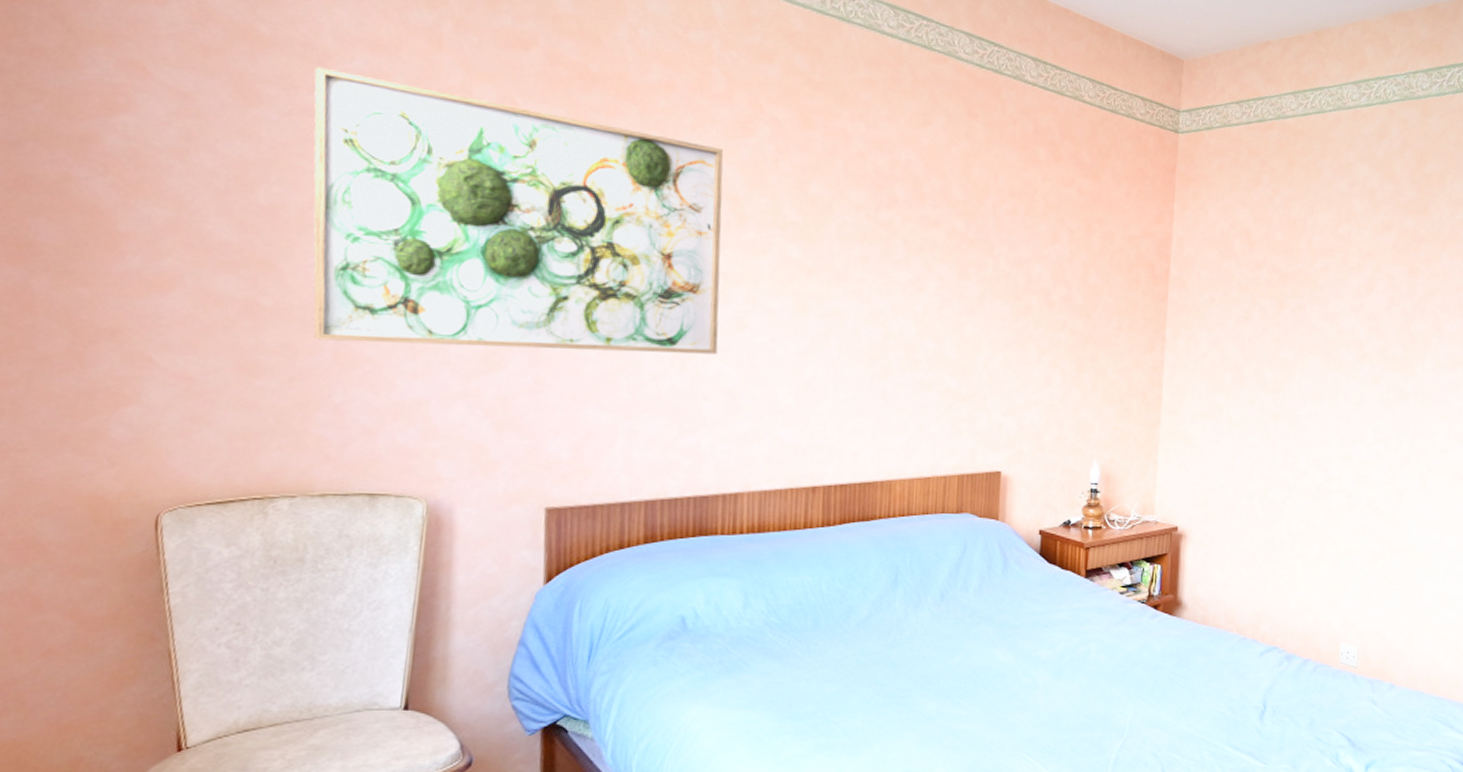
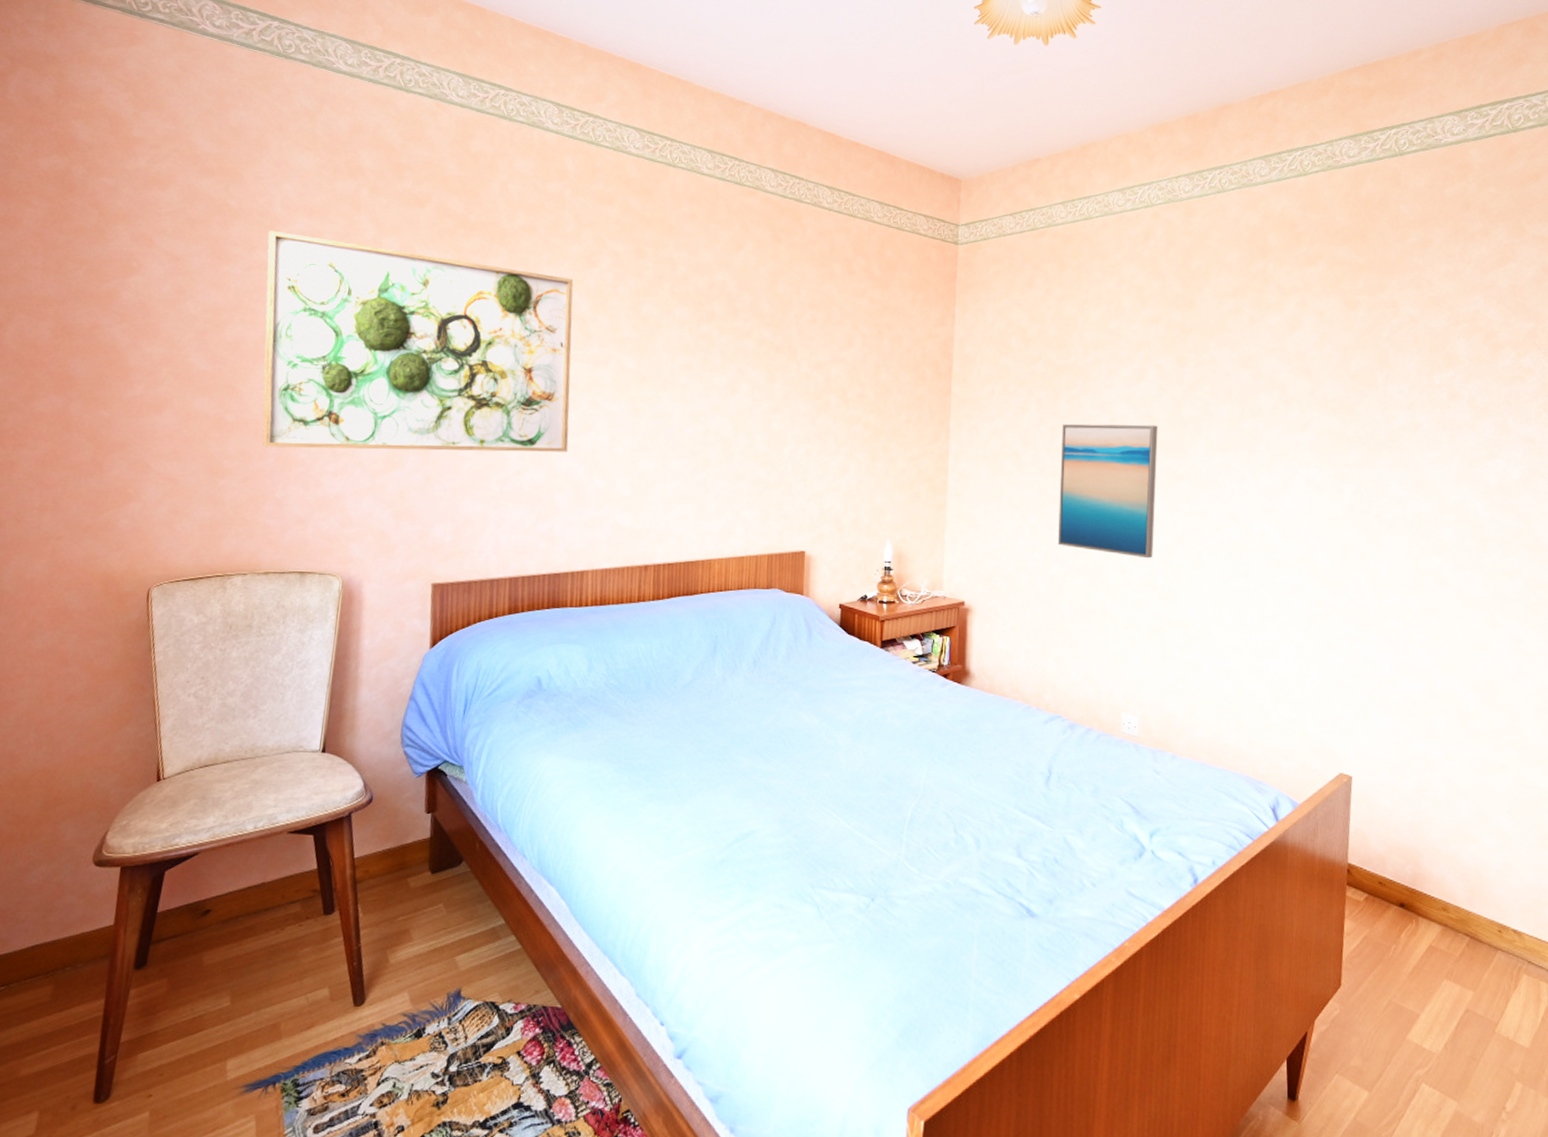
wall art: none [1278,336,1386,481] -> present [1057,424,1158,559]

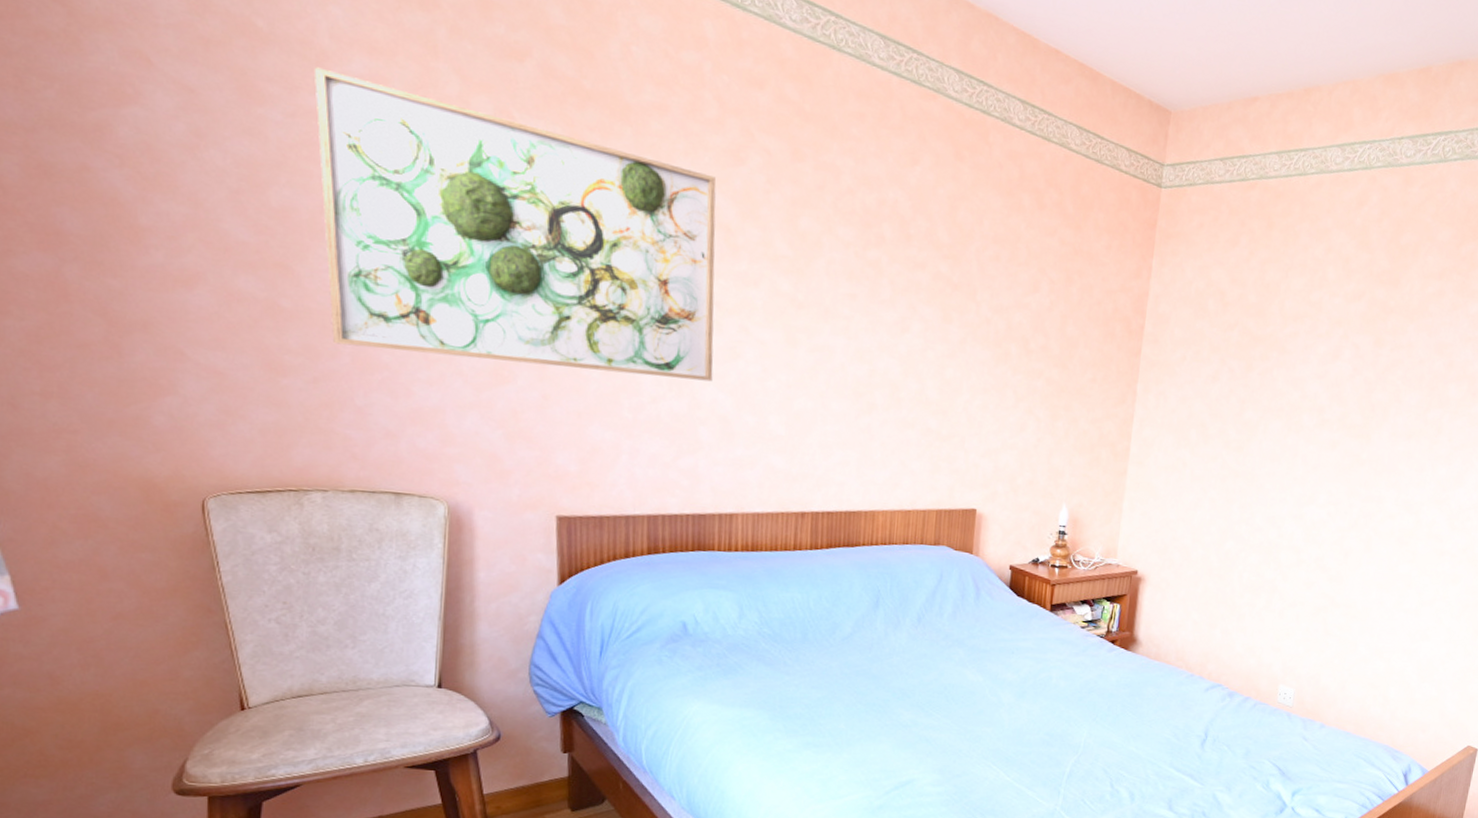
wall art: present [1057,424,1158,559] -> none [1235,398,1347,541]

